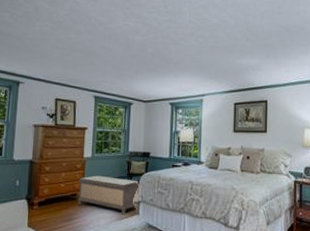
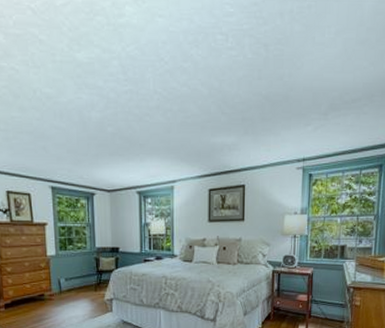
bench: present [77,175,141,215] -> none [44,274,112,313]

